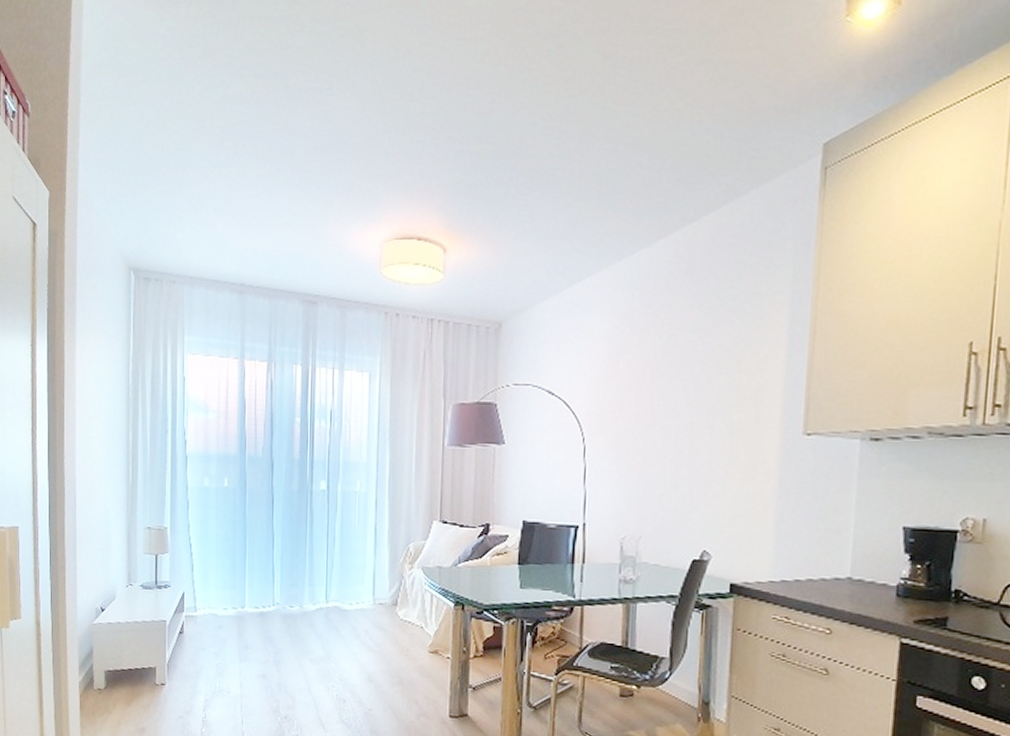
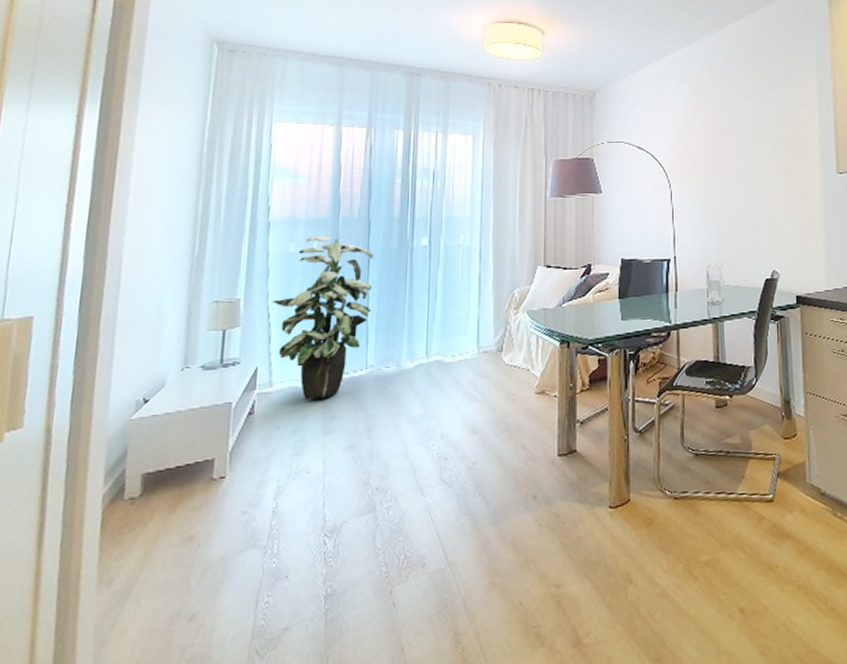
indoor plant: none [193,472,277,628] -> present [272,235,373,400]

